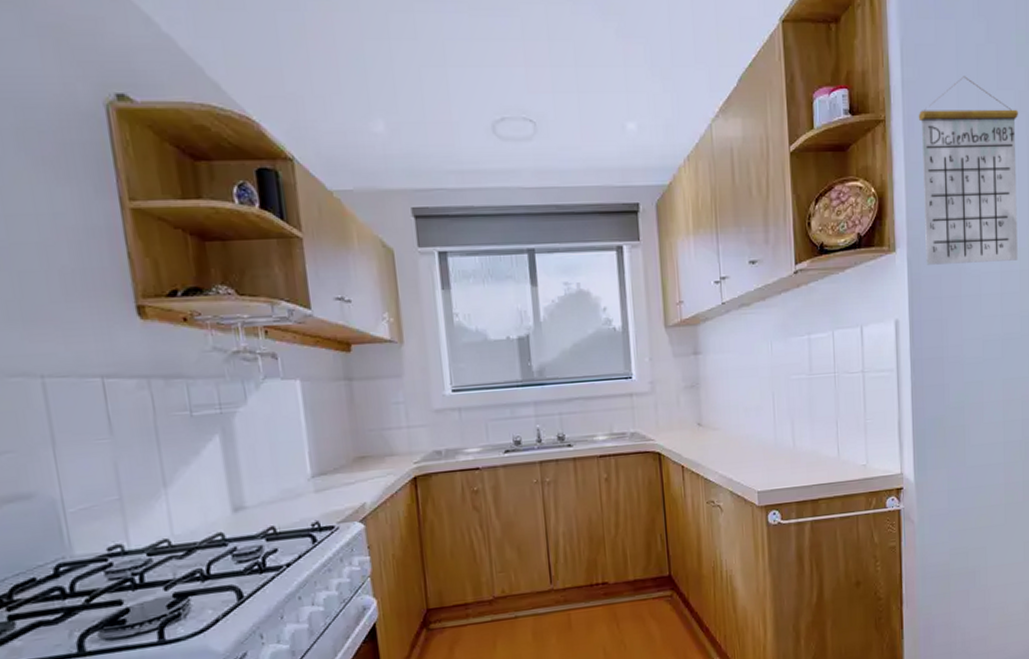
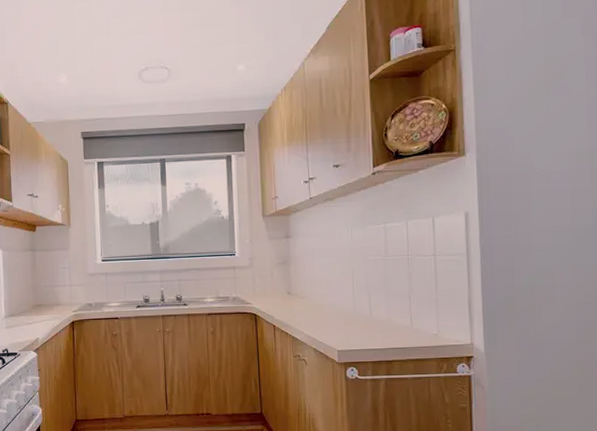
calendar: present [918,76,1018,265] -> none [486,9,588,166]

